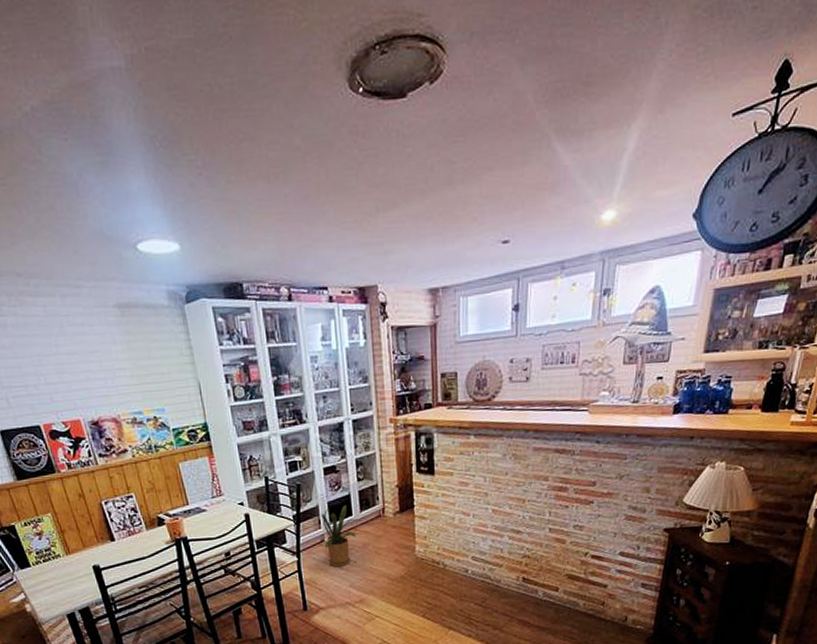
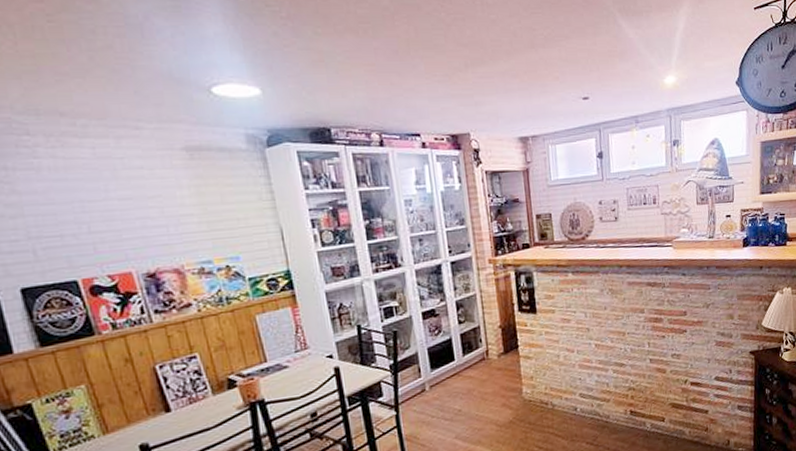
house plant: present [321,505,360,567] -> none [421,350,463,418]

